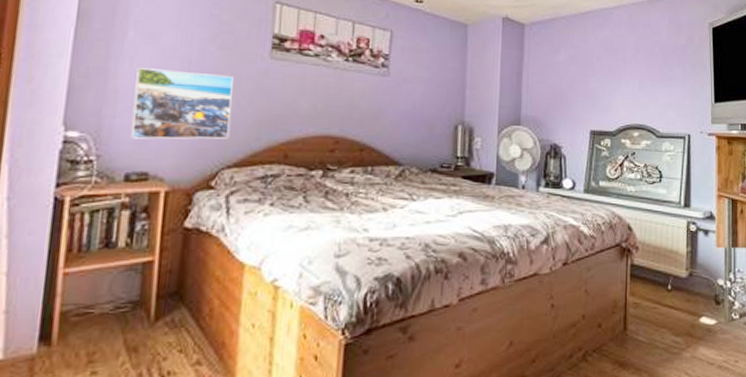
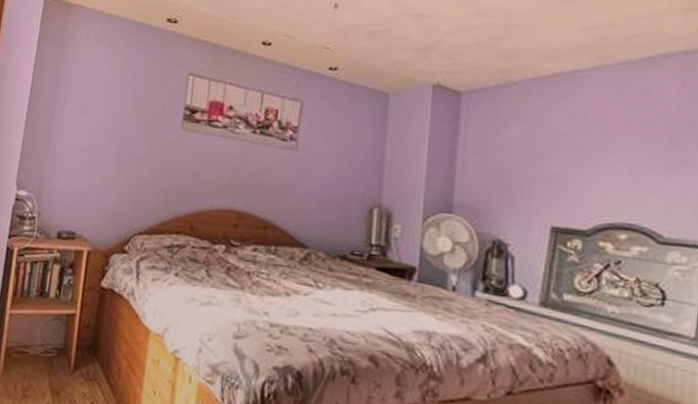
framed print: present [130,68,233,139] -> none [63,136,148,207]

